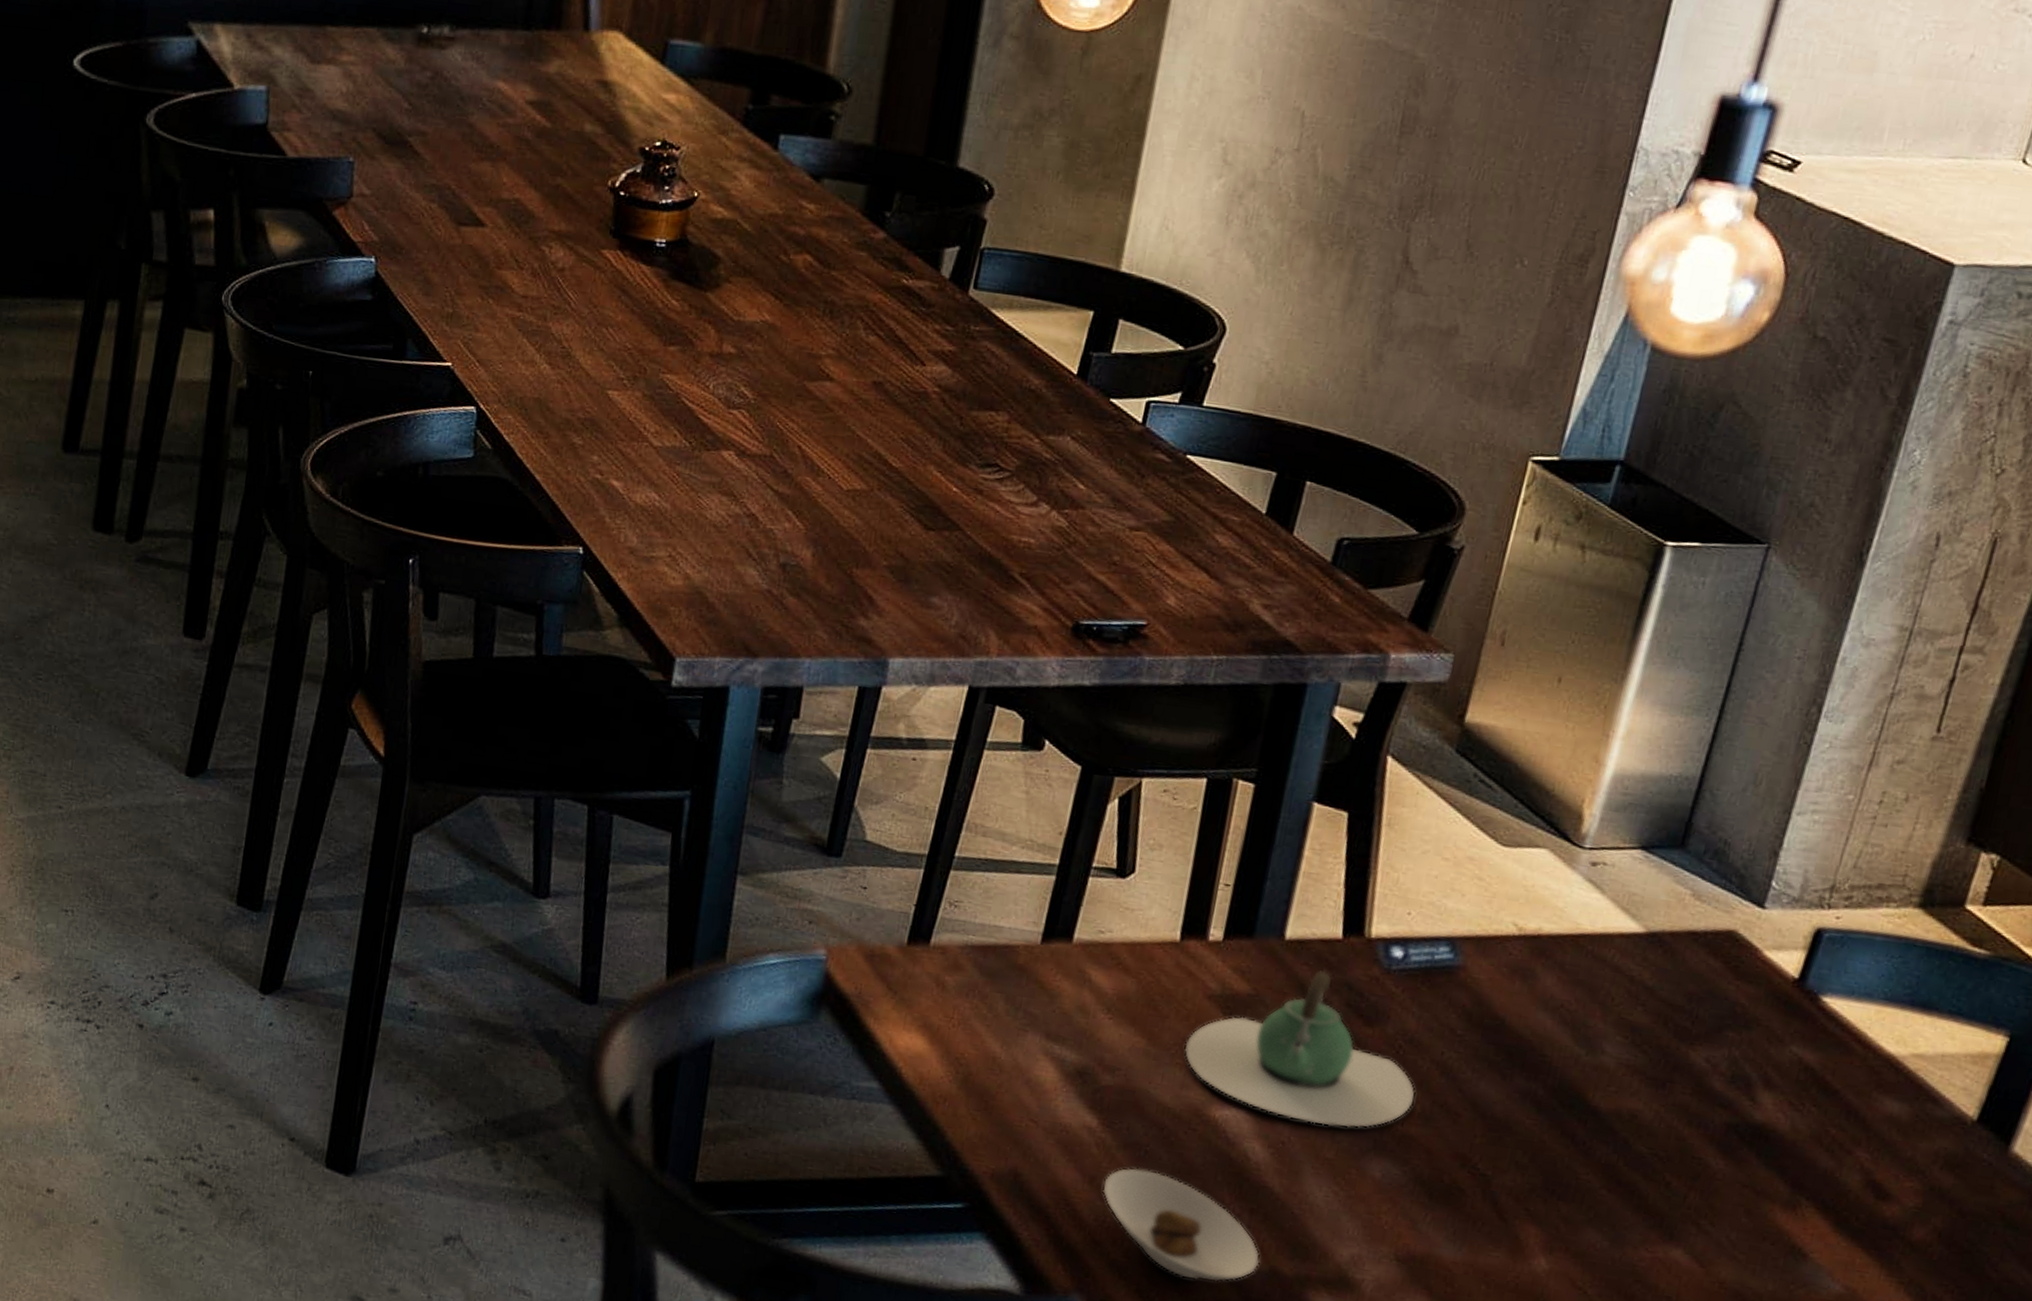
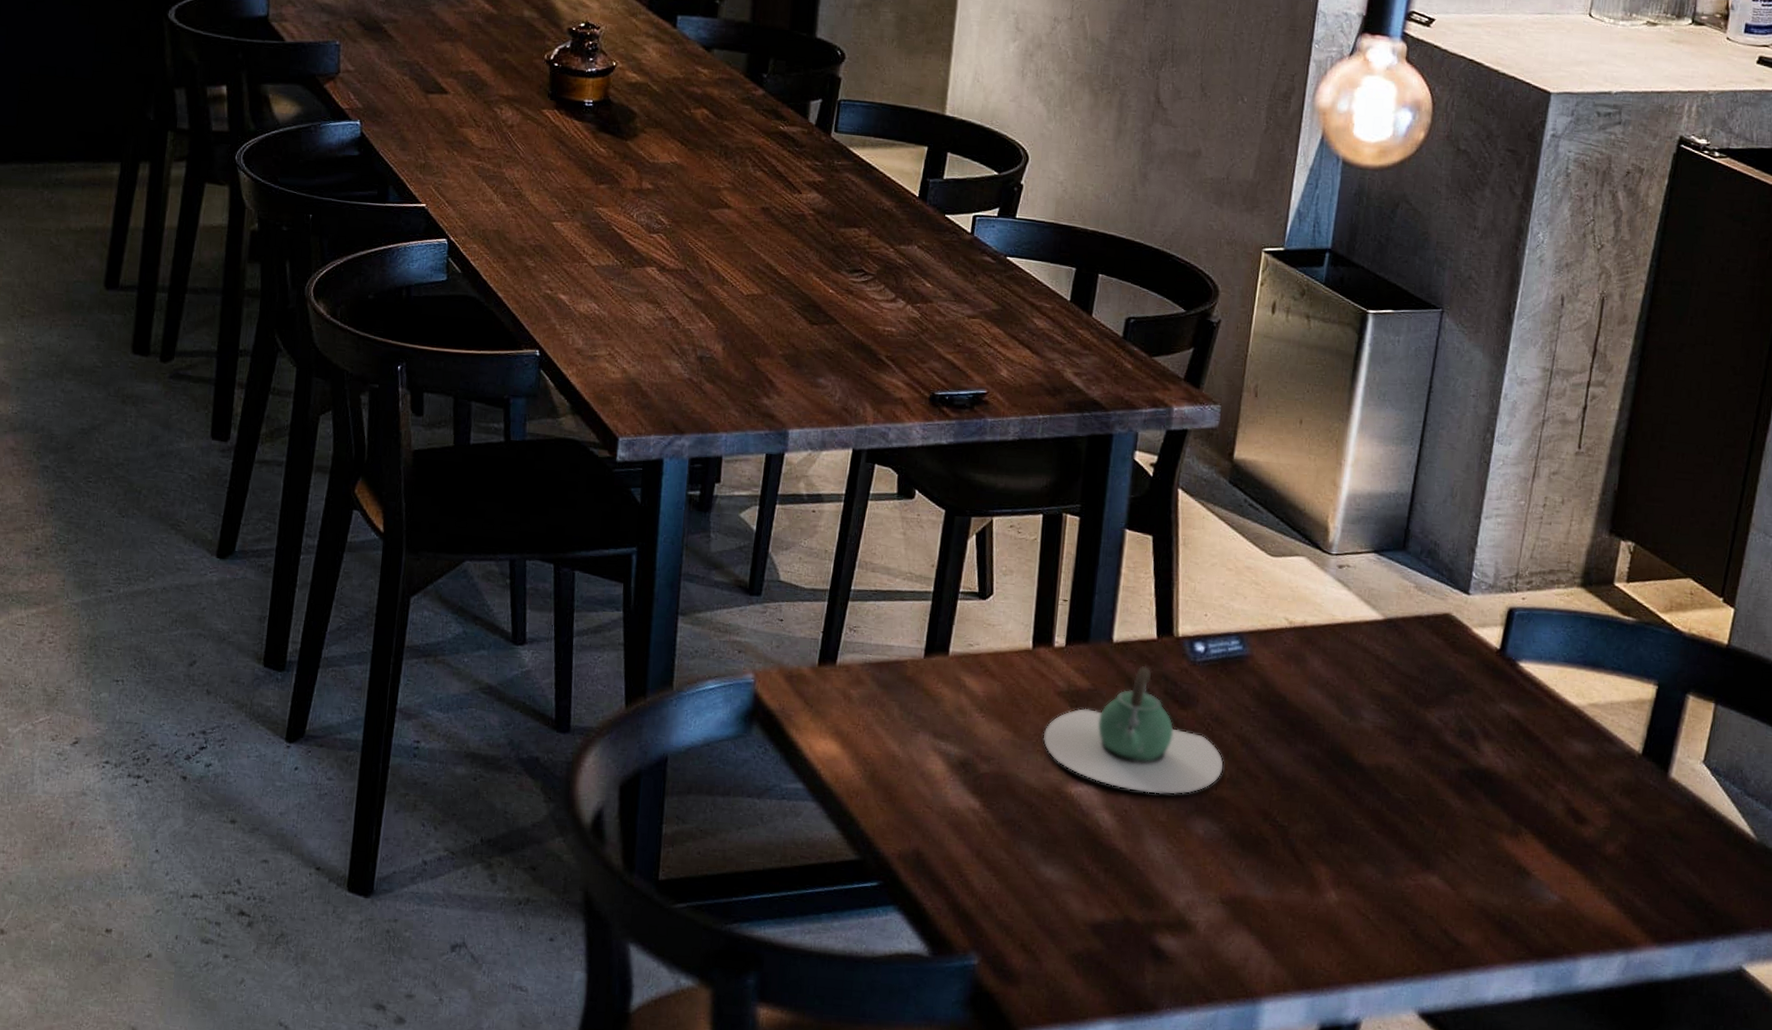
saucer: present [1102,1167,1261,1282] -> none [988,841,1116,933]

